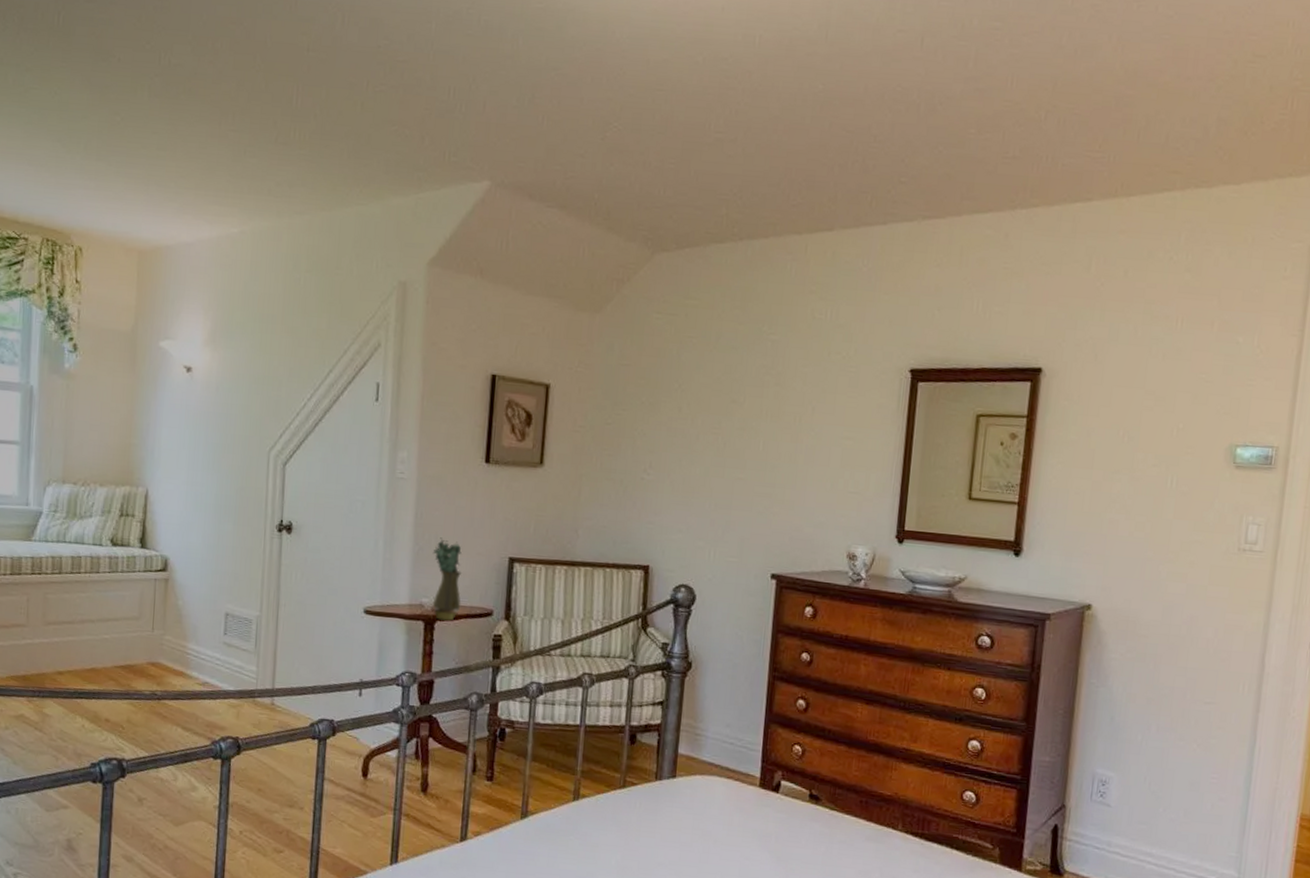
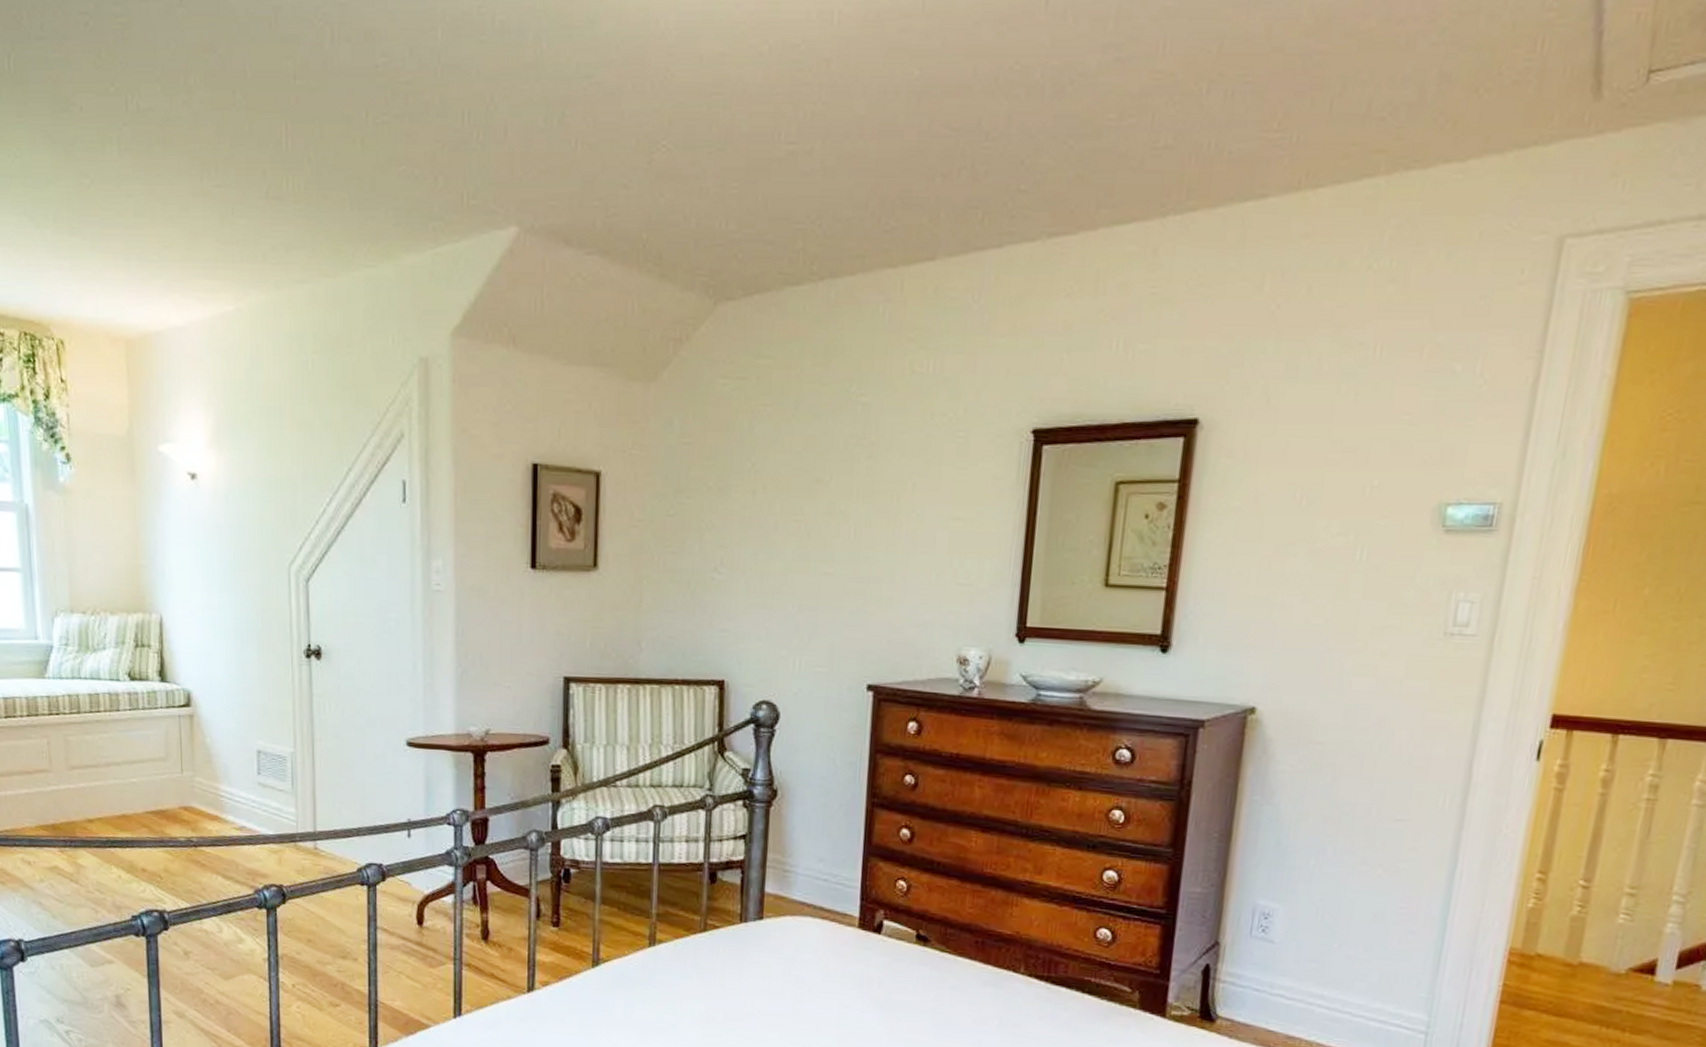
vase: present [432,537,462,621] -> none [478,657,513,751]

